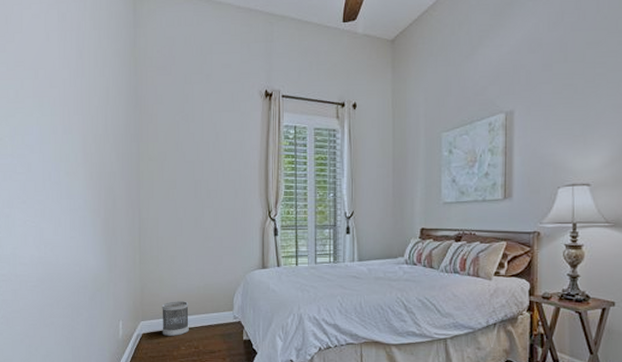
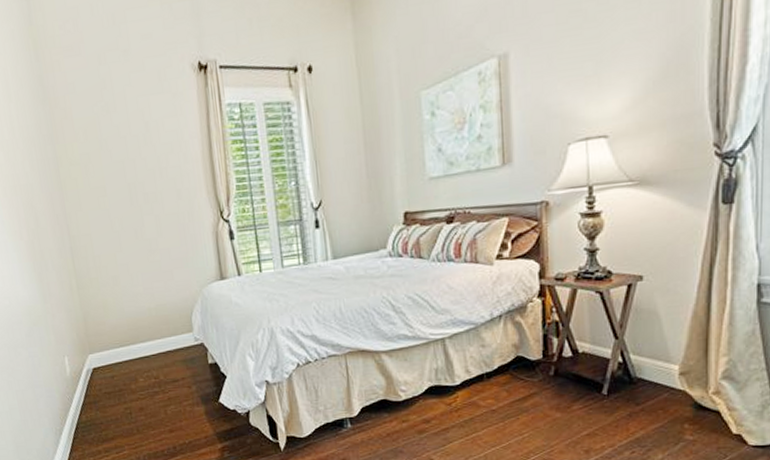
wastebasket: present [162,301,189,337] -> none [110,326,145,369]

